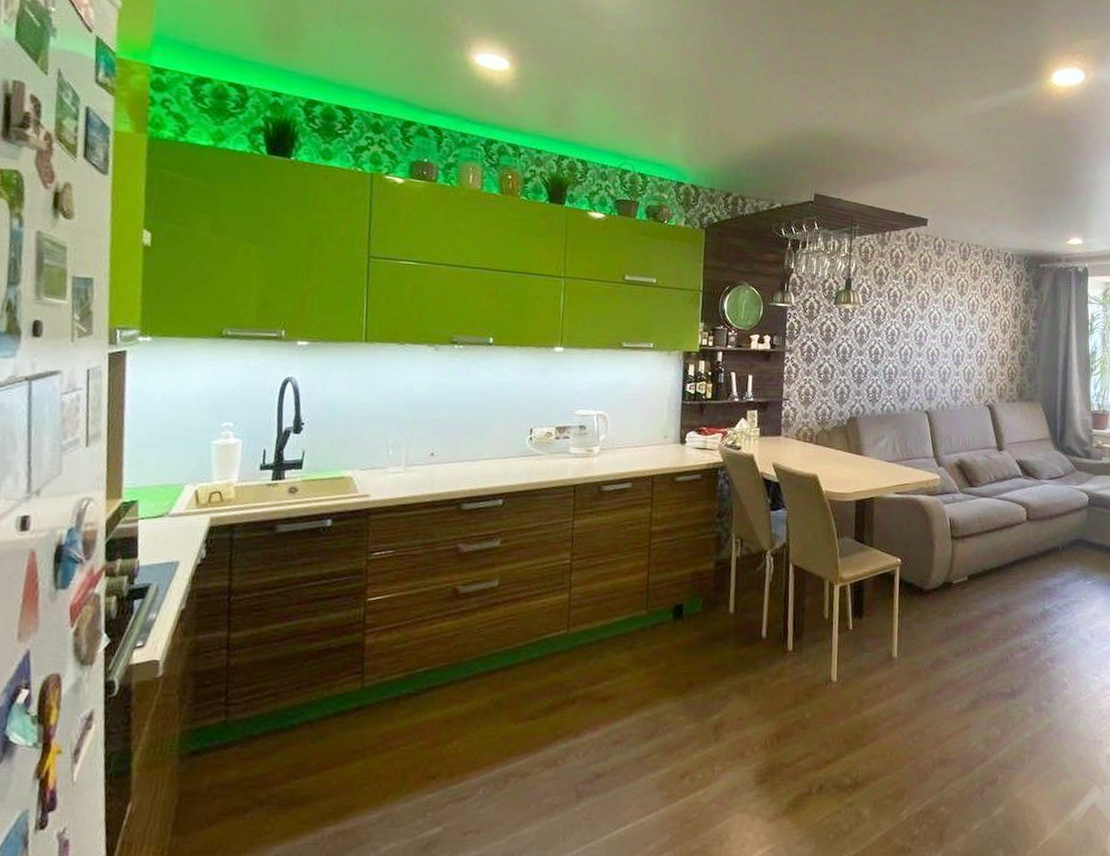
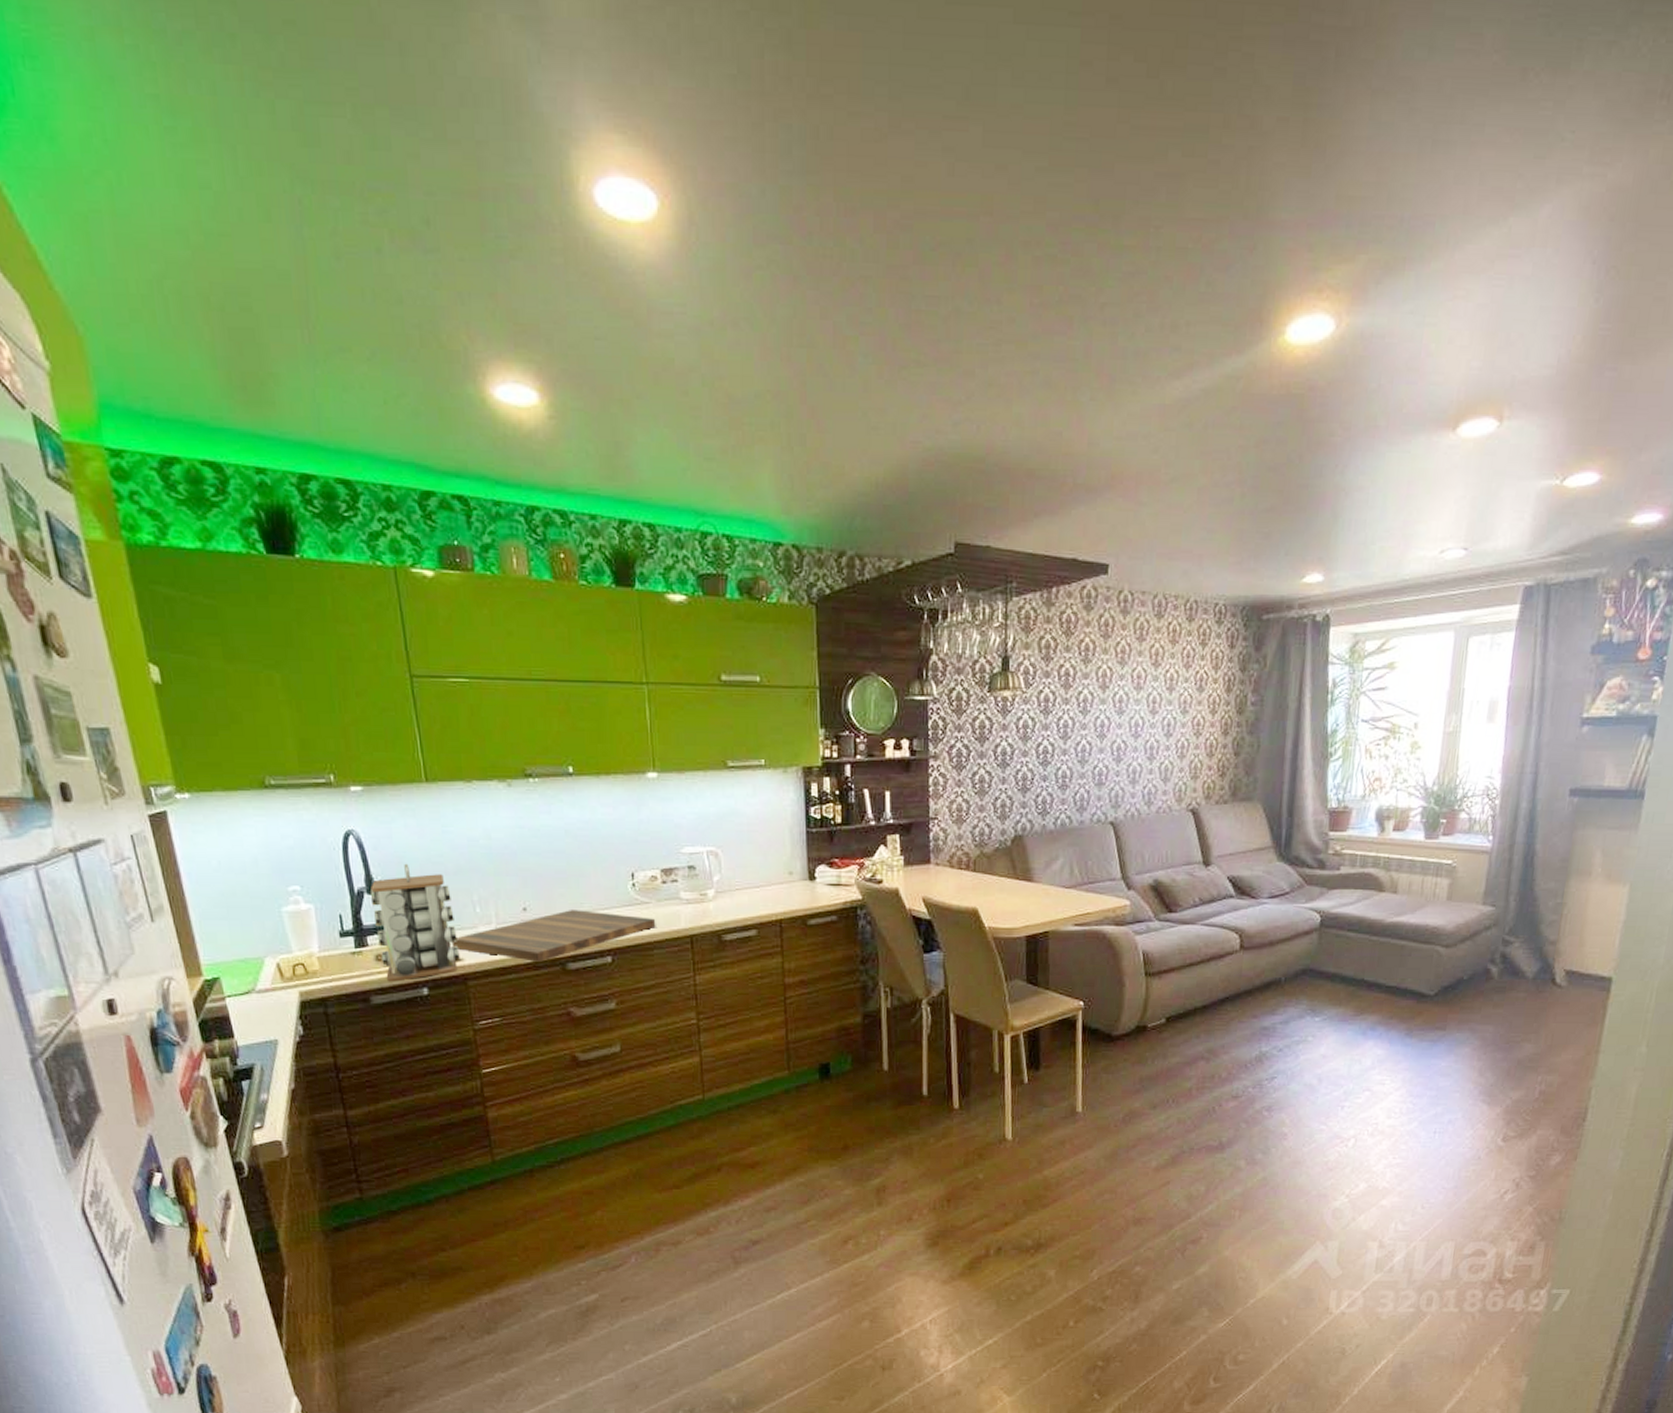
spice rack: none [293,409,369,513] -> present [370,863,460,982]
cutting board: none [361,457,546,501] -> present [451,910,656,962]

